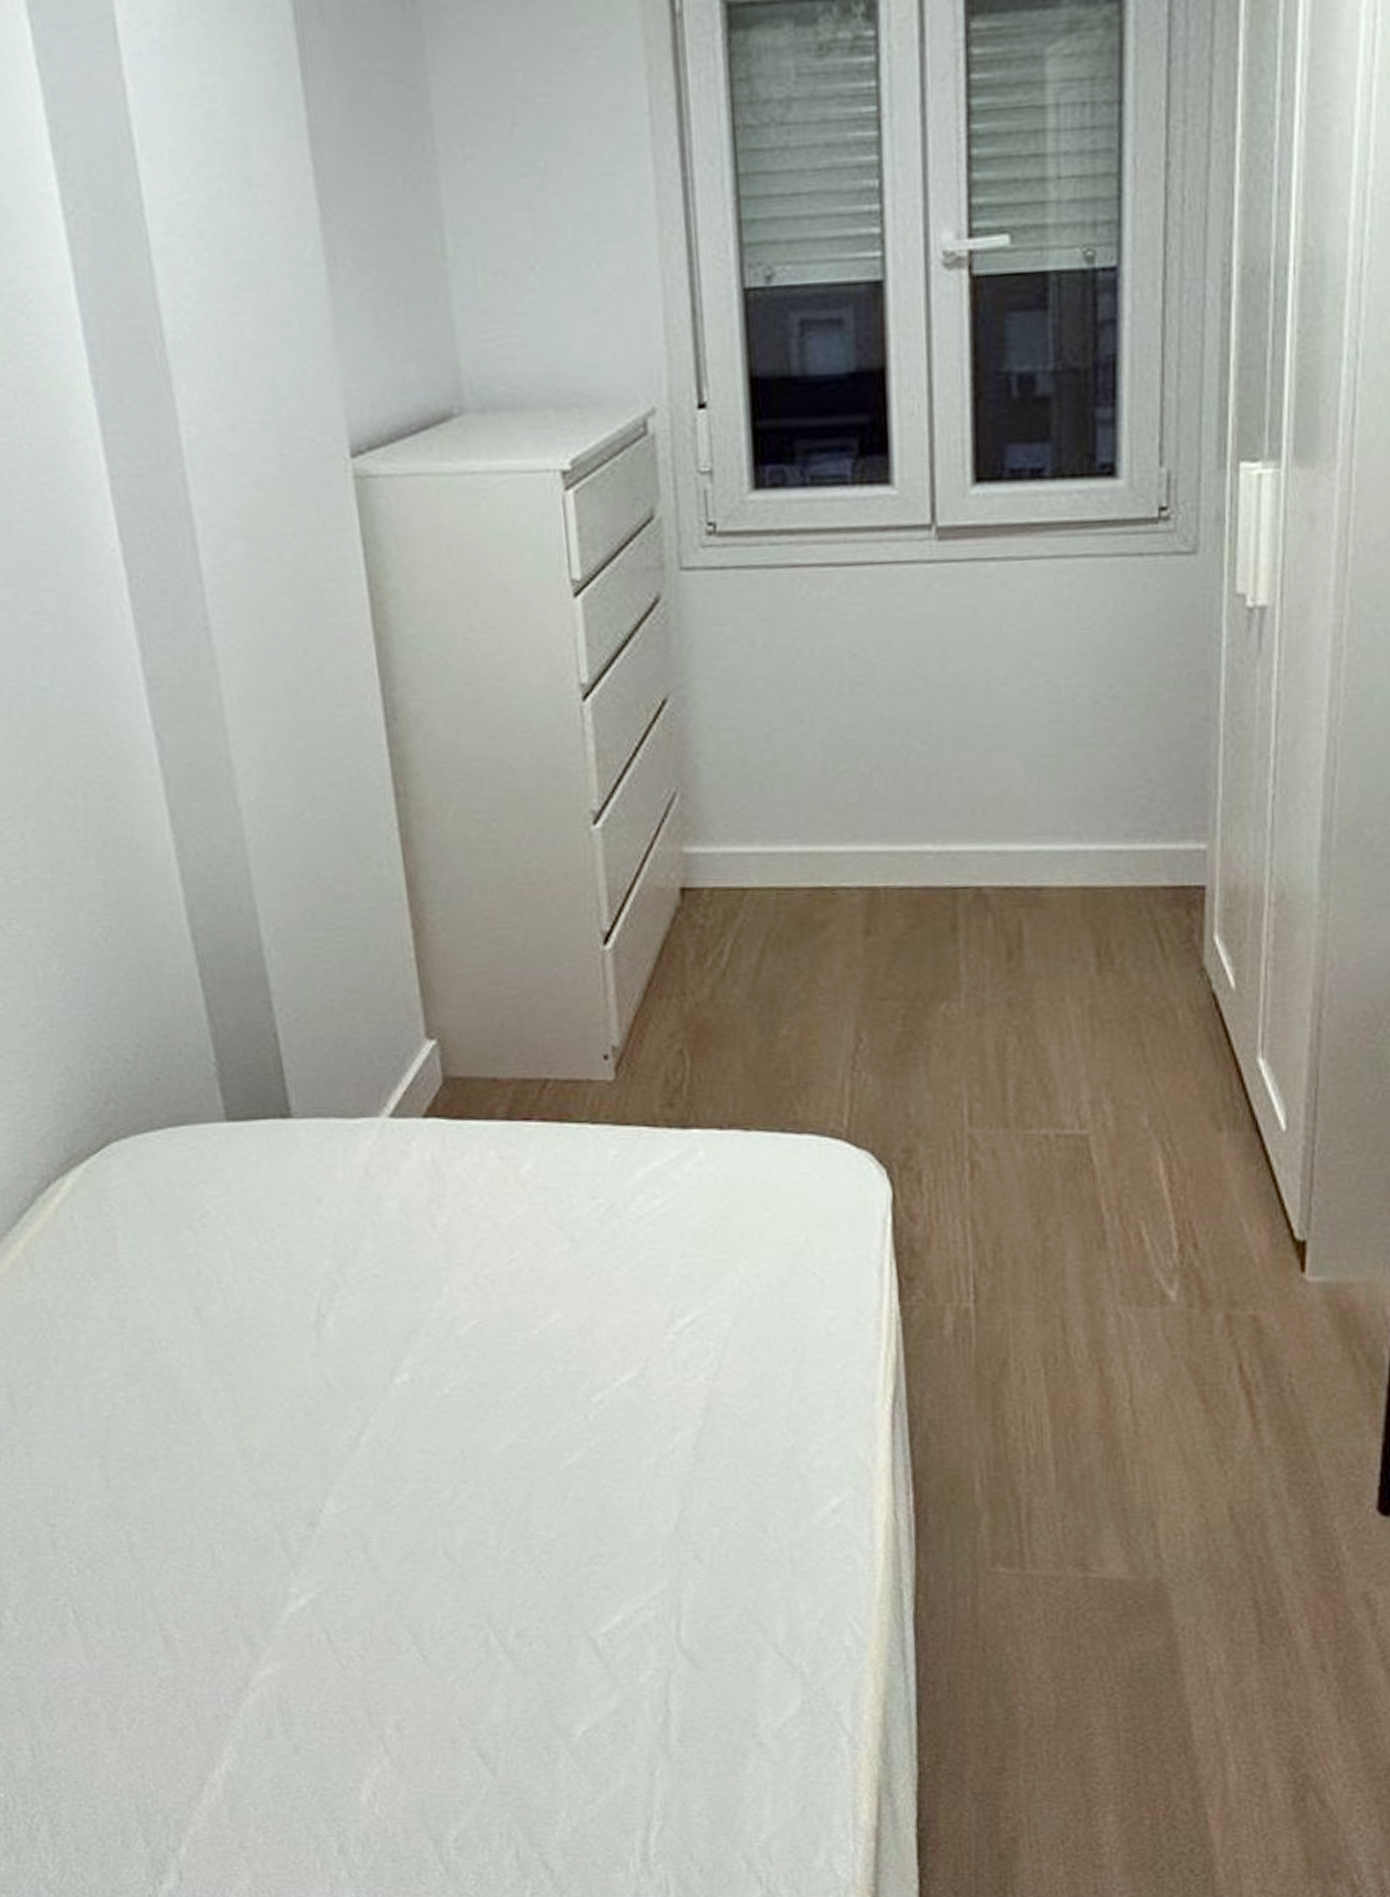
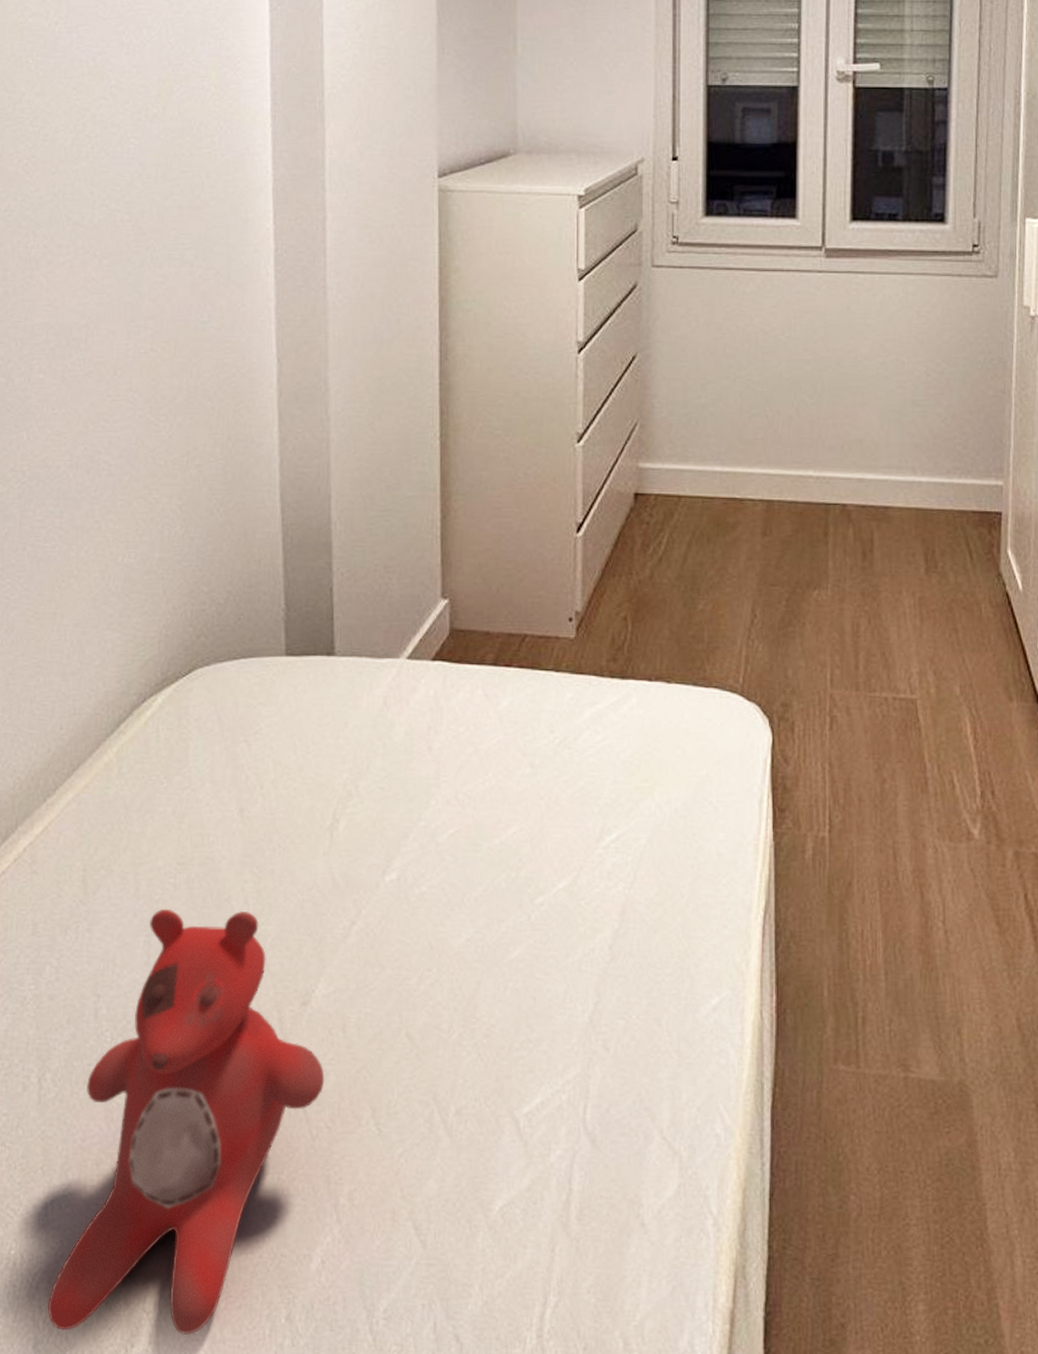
stuffed bear: none [53,1424,350,1870] -> present [47,908,325,1335]

